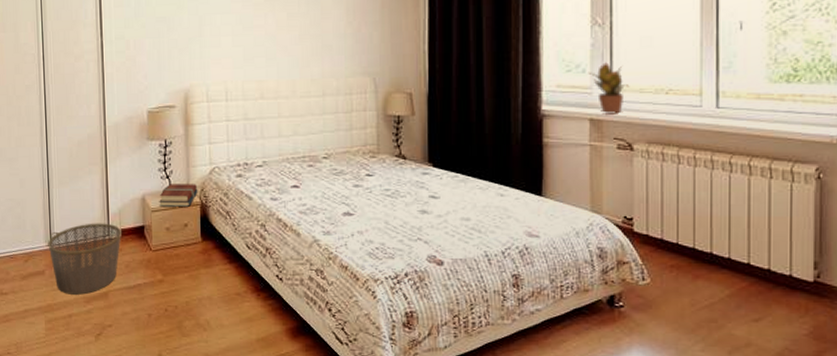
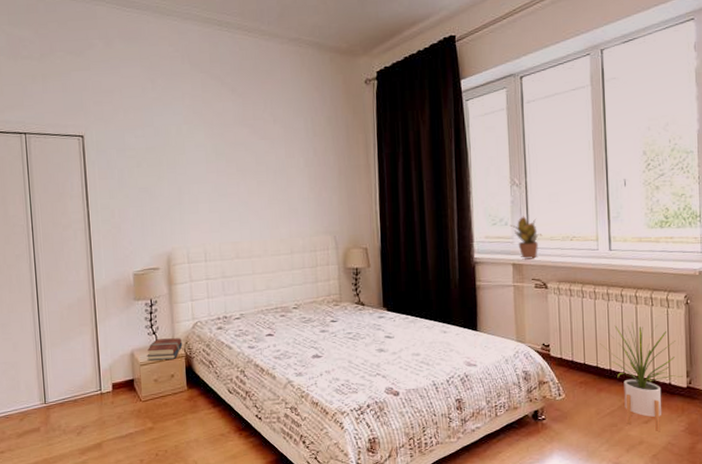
basket: present [48,223,123,295] -> none [42,379,114,448]
house plant: none [698,197,809,334] -> present [600,322,683,432]

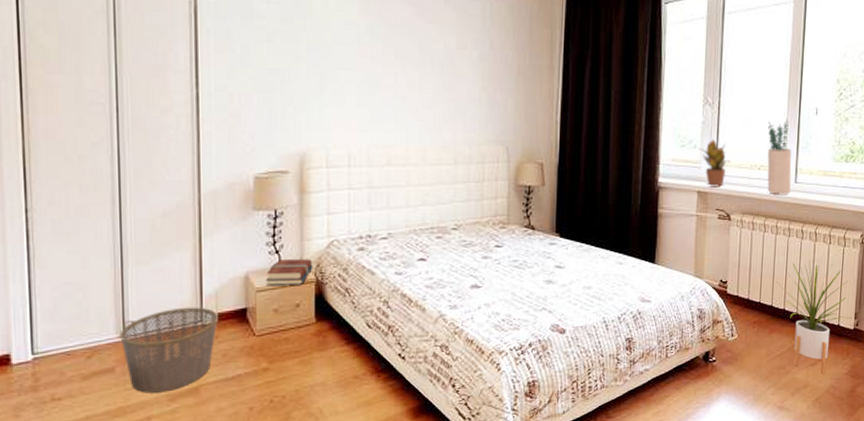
basket: none [42,379,114,448] -> present [119,307,219,393]
vase: none [577,190,606,262] -> present [767,117,792,194]

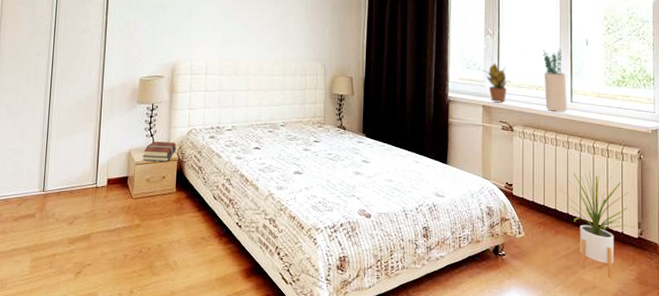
basket: present [119,307,219,393] -> none [41,172,109,236]

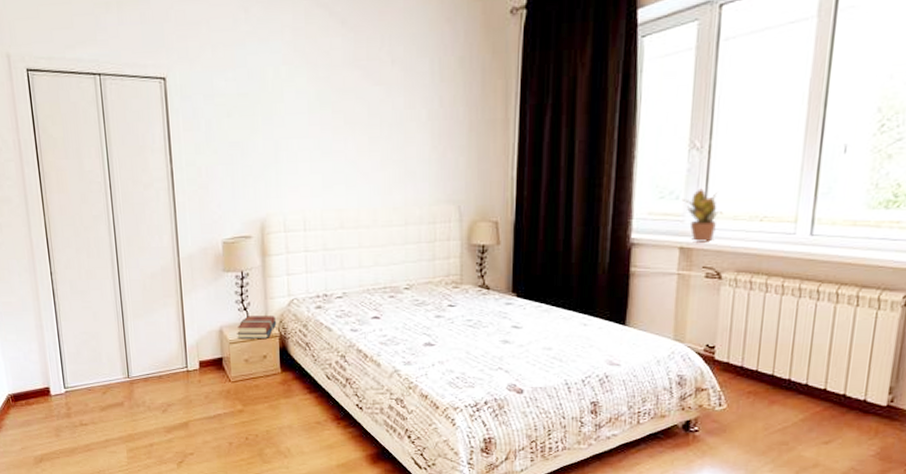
vase: present [543,47,567,112] -> none [771,158,807,249]
house plant: present [559,170,635,279] -> none [780,324,884,455]

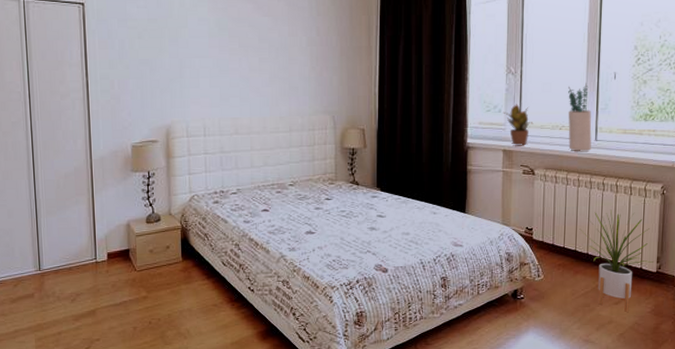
books: present [237,316,277,338] -> none [143,210,179,231]
vase: none [771,158,807,249] -> present [568,82,592,151]
house plant: none [780,324,884,455] -> present [579,209,653,313]

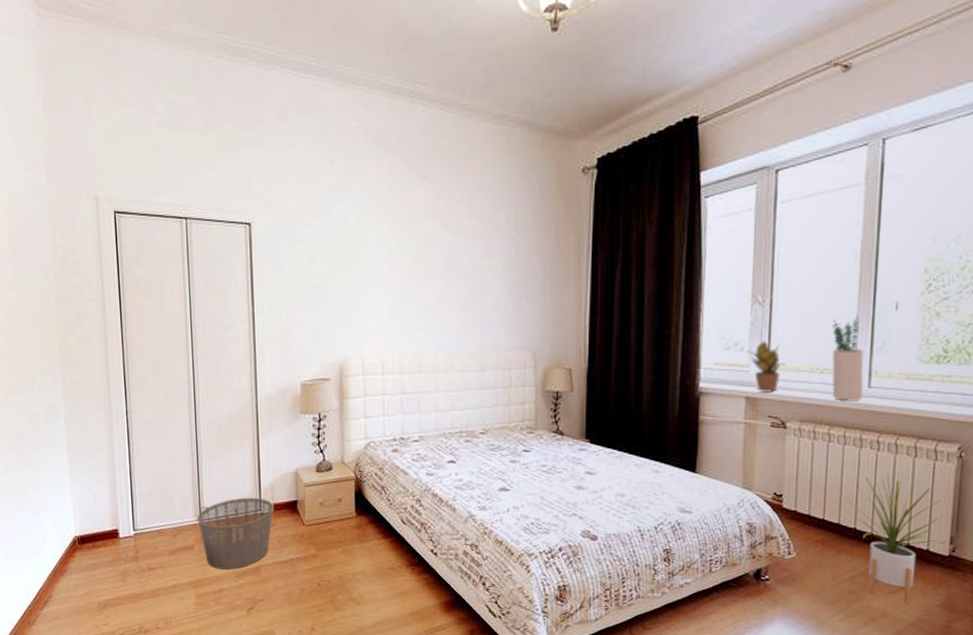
basket: none [36,248,109,314] -> present [197,497,275,570]

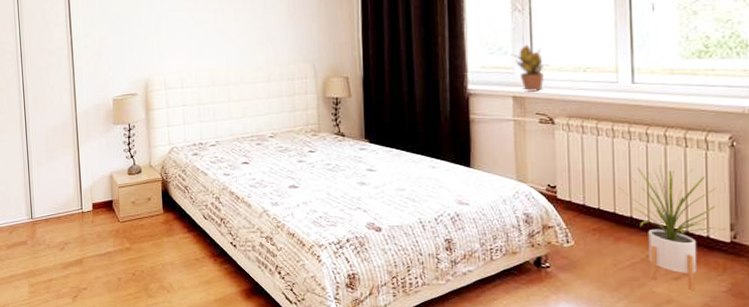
basket: present [197,497,275,570] -> none [29,198,94,262]
vase: present [832,314,864,400] -> none [592,16,627,96]

